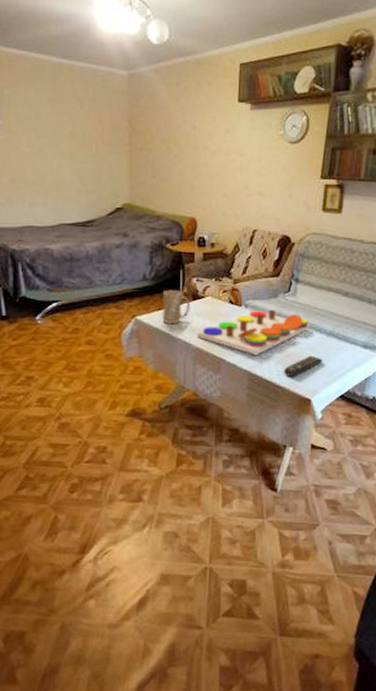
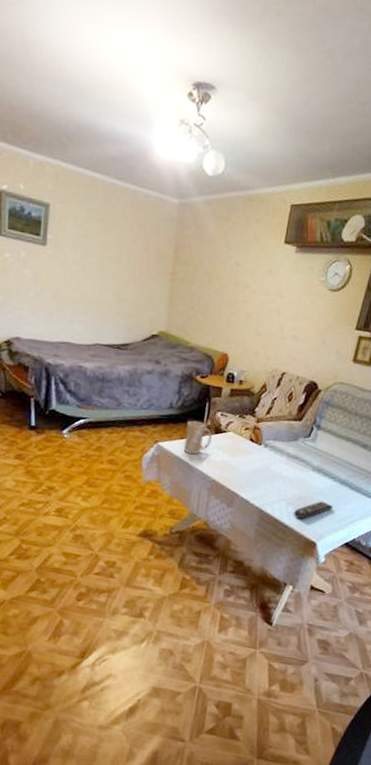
board game: present [197,310,311,355] -> none [214,451,326,494]

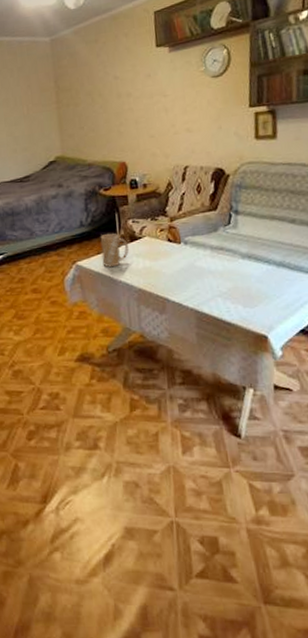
remote control: present [294,501,334,520] -> none [234,289,276,313]

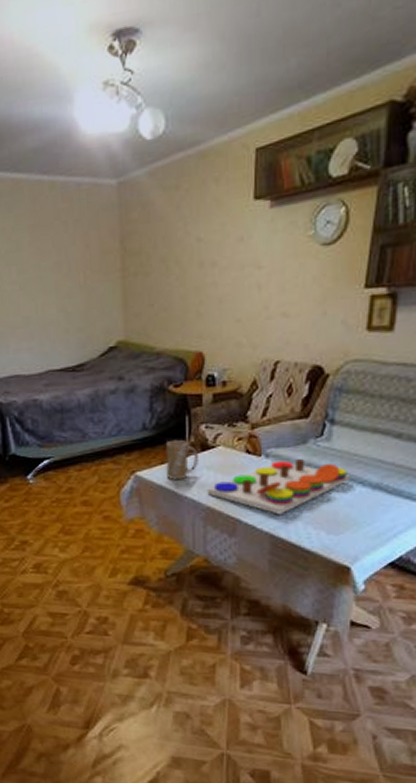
board game: none [138,244,258,293] -> present [207,459,350,515]

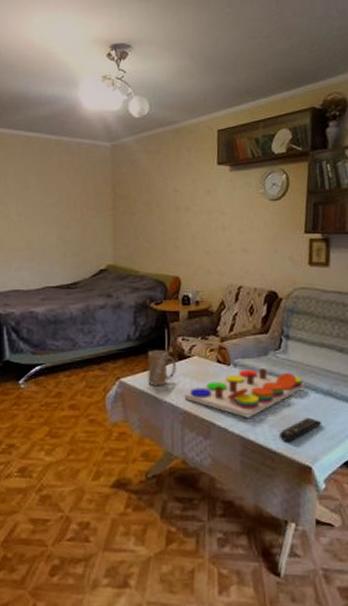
remote control: none [316,514,367,541] -> present [280,417,322,442]

